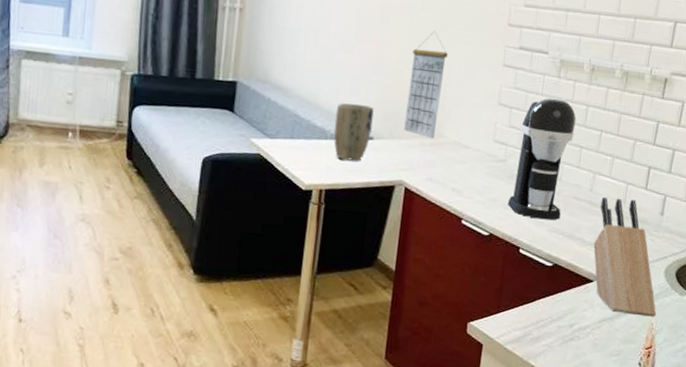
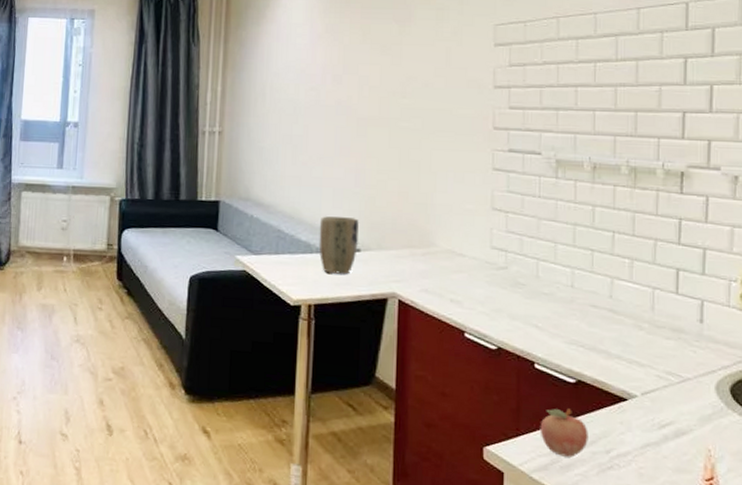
calendar: present [404,30,448,139] -> none [392,139,432,248]
coffee maker: present [507,98,576,220] -> none [514,200,582,331]
fruit: none [517,289,558,331] -> present [540,409,588,457]
knife block: present [593,196,657,317] -> none [622,303,713,442]

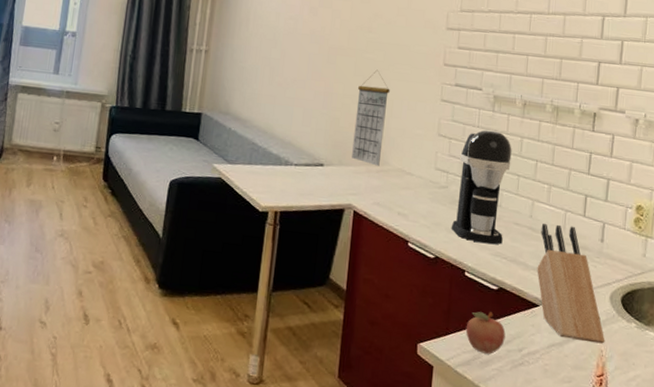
plant pot: present [318,216,359,274] -> none [287,133,324,186]
calendar: none [392,139,432,248] -> present [352,69,390,166]
coffee maker: none [514,200,582,331] -> present [451,130,512,245]
knife block: none [622,303,713,442] -> present [537,223,605,344]

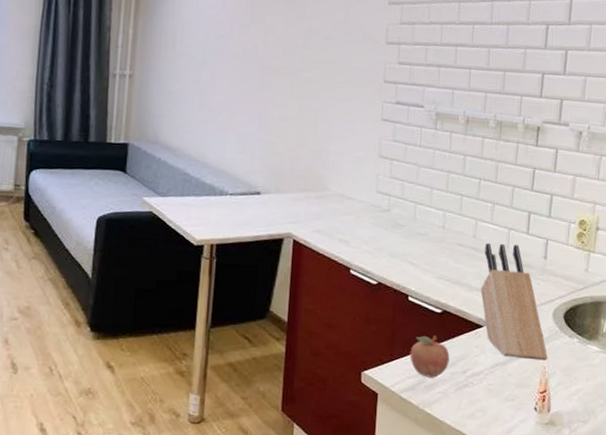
calendar: present [352,69,390,166] -> none [290,89,328,192]
coffee maker: present [451,130,512,245] -> none [393,149,455,267]

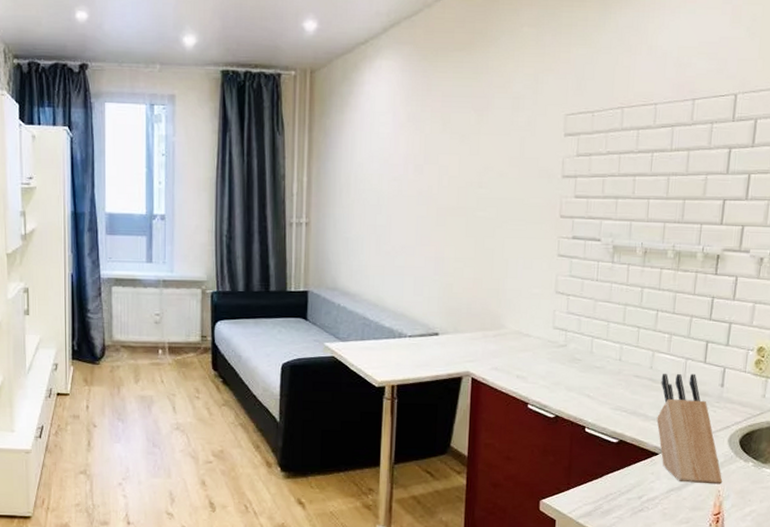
fruit: present [410,335,450,378] -> none [586,464,626,504]

